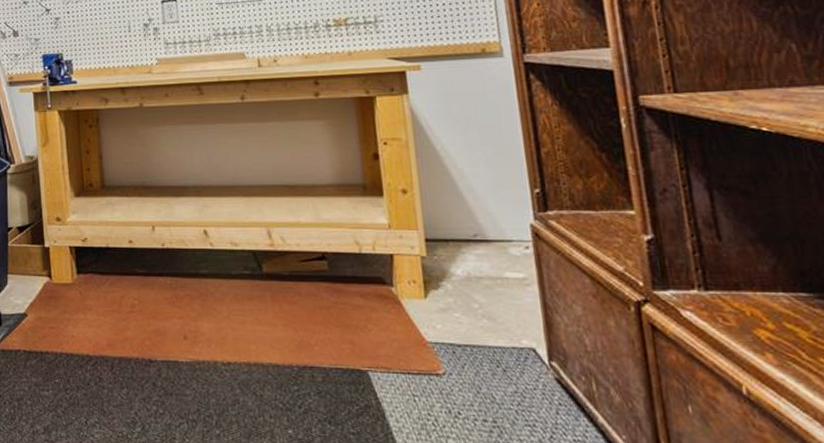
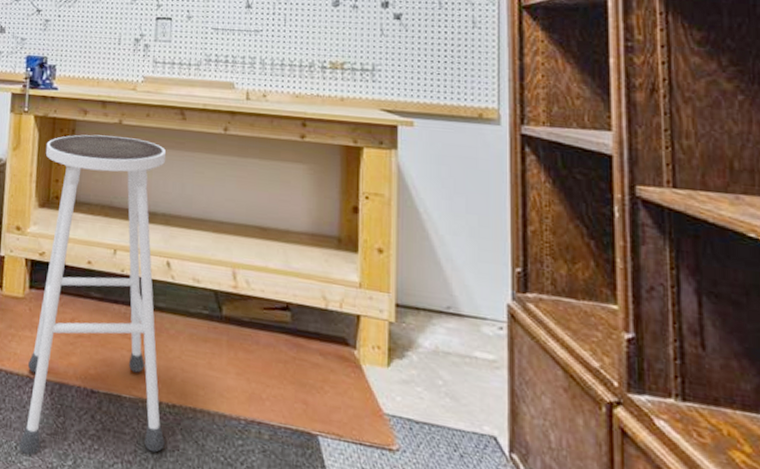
stool: none [73,119,225,428] -> present [19,134,167,455]

